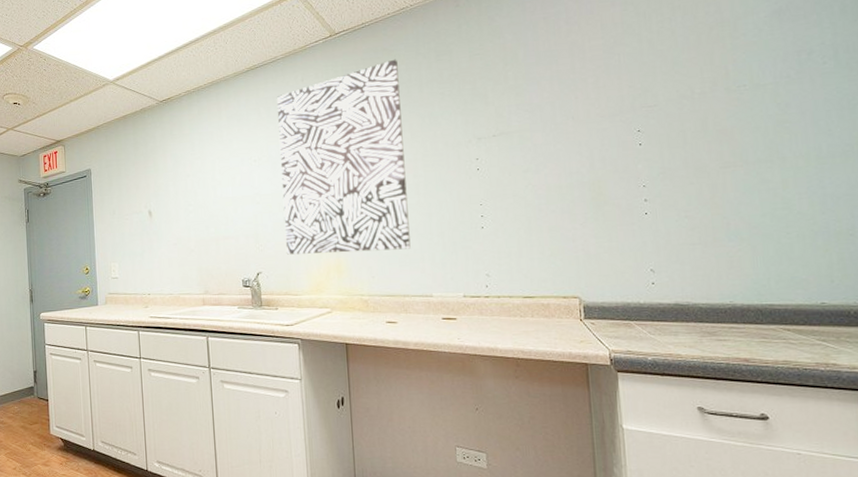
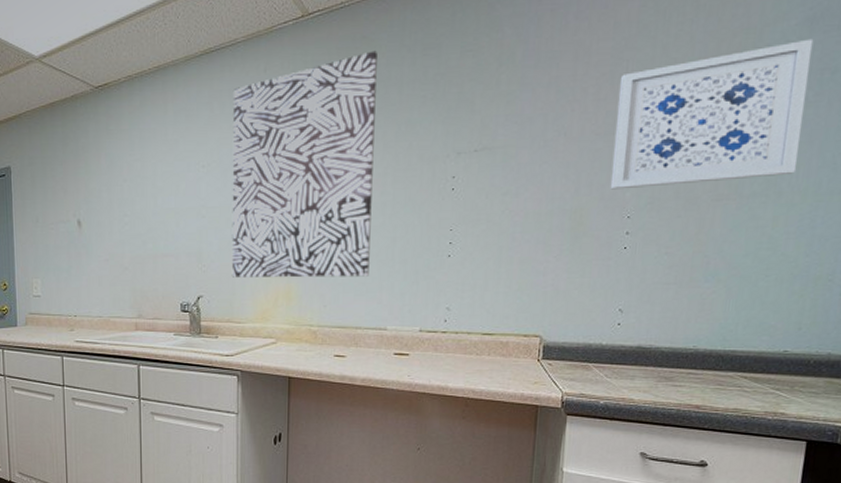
wall art: none [614,27,795,163] -> present [610,38,814,190]

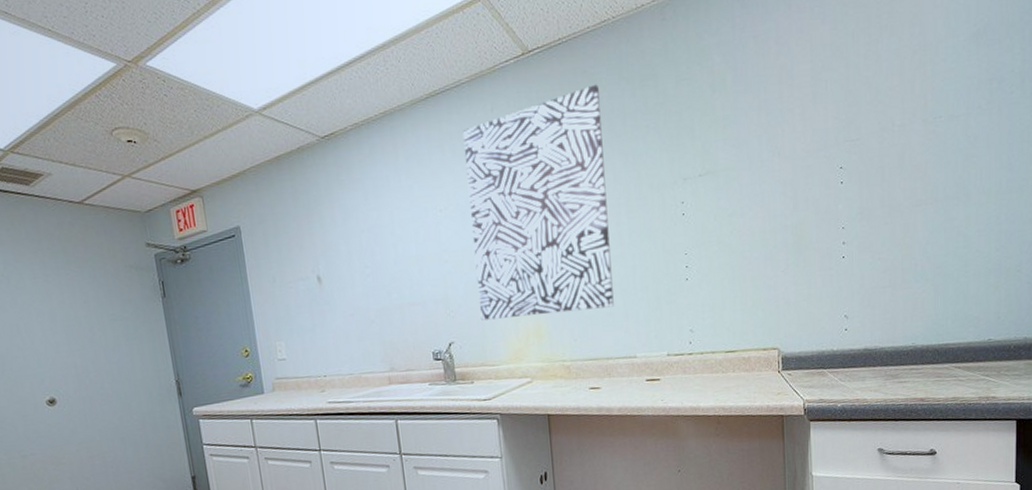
wall art: present [610,38,814,190] -> none [821,52,980,203]

